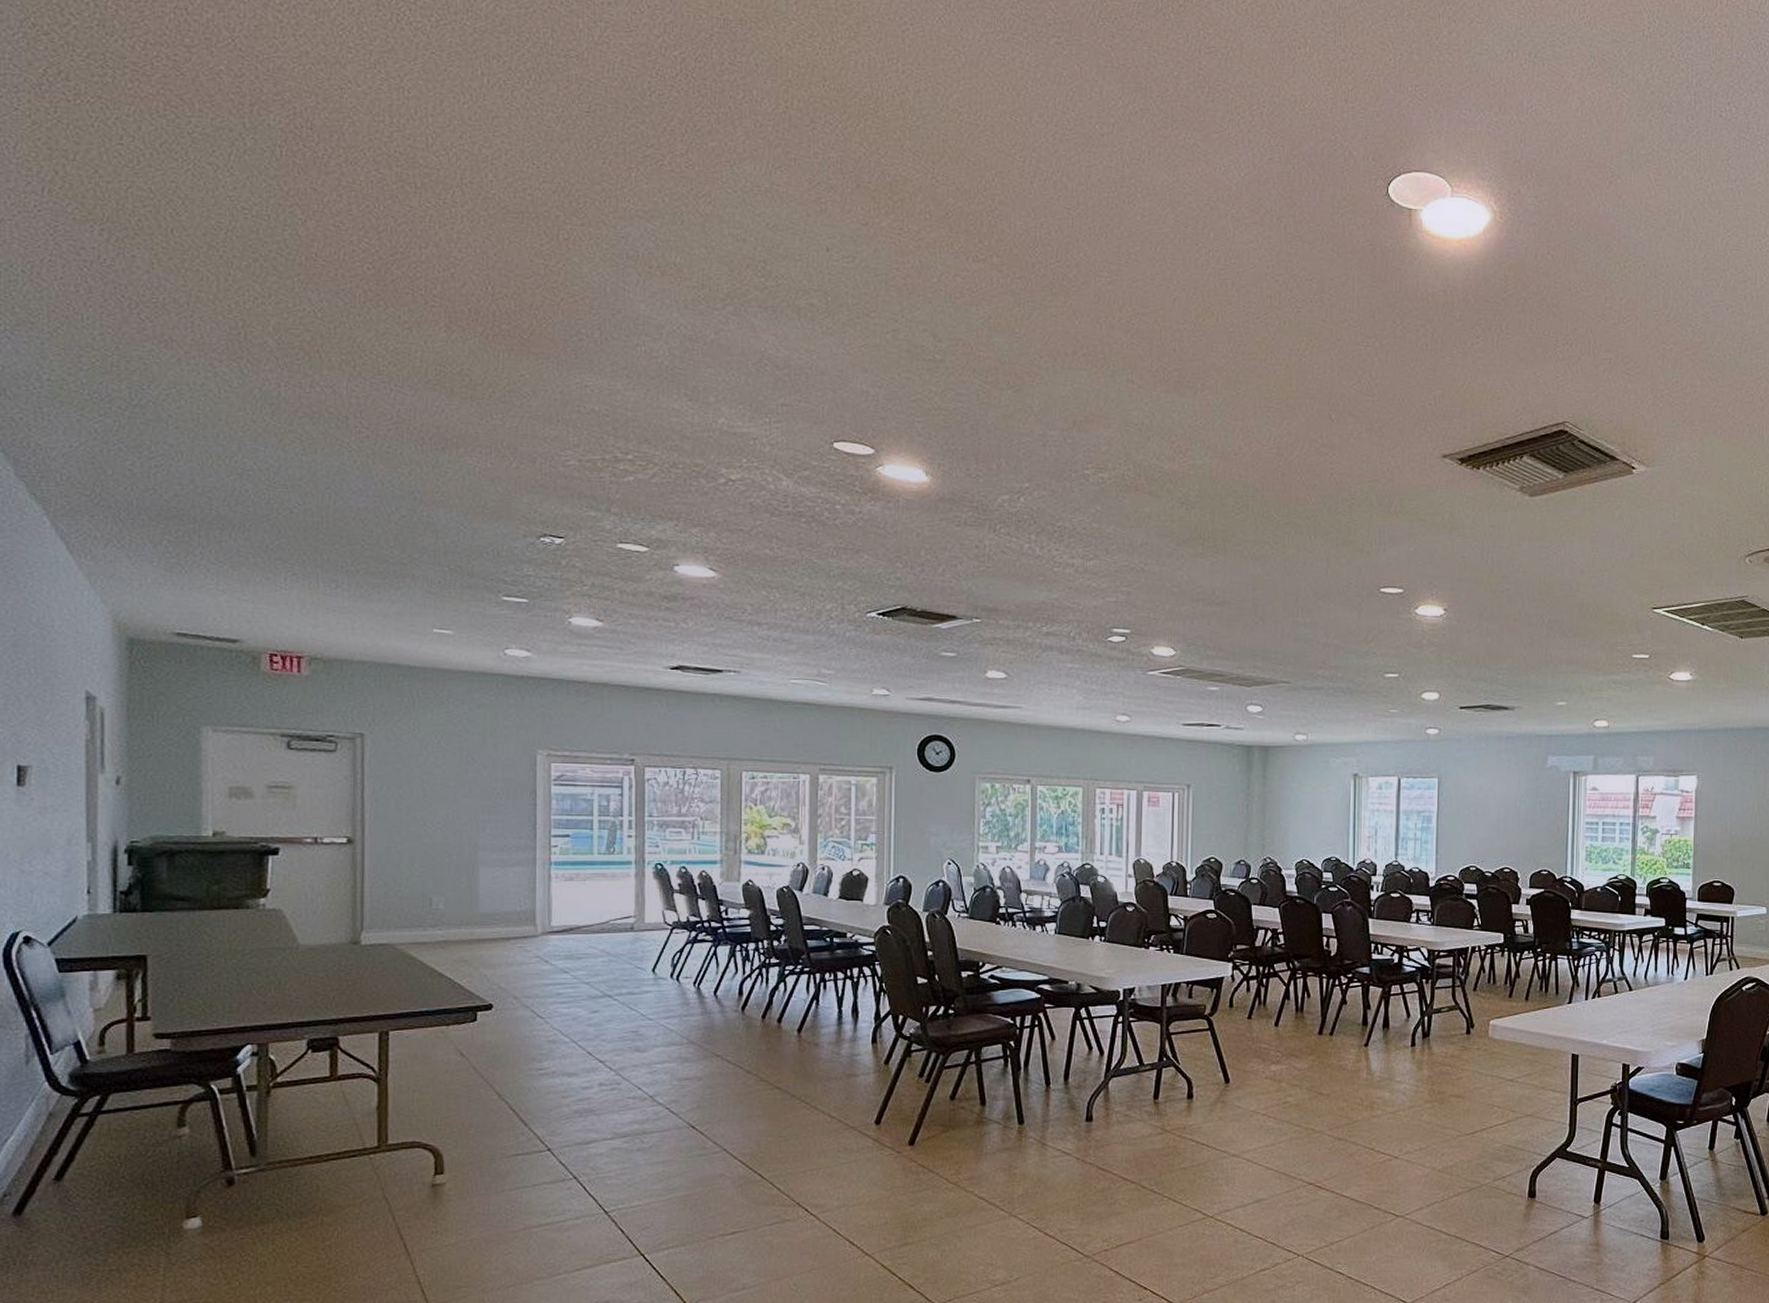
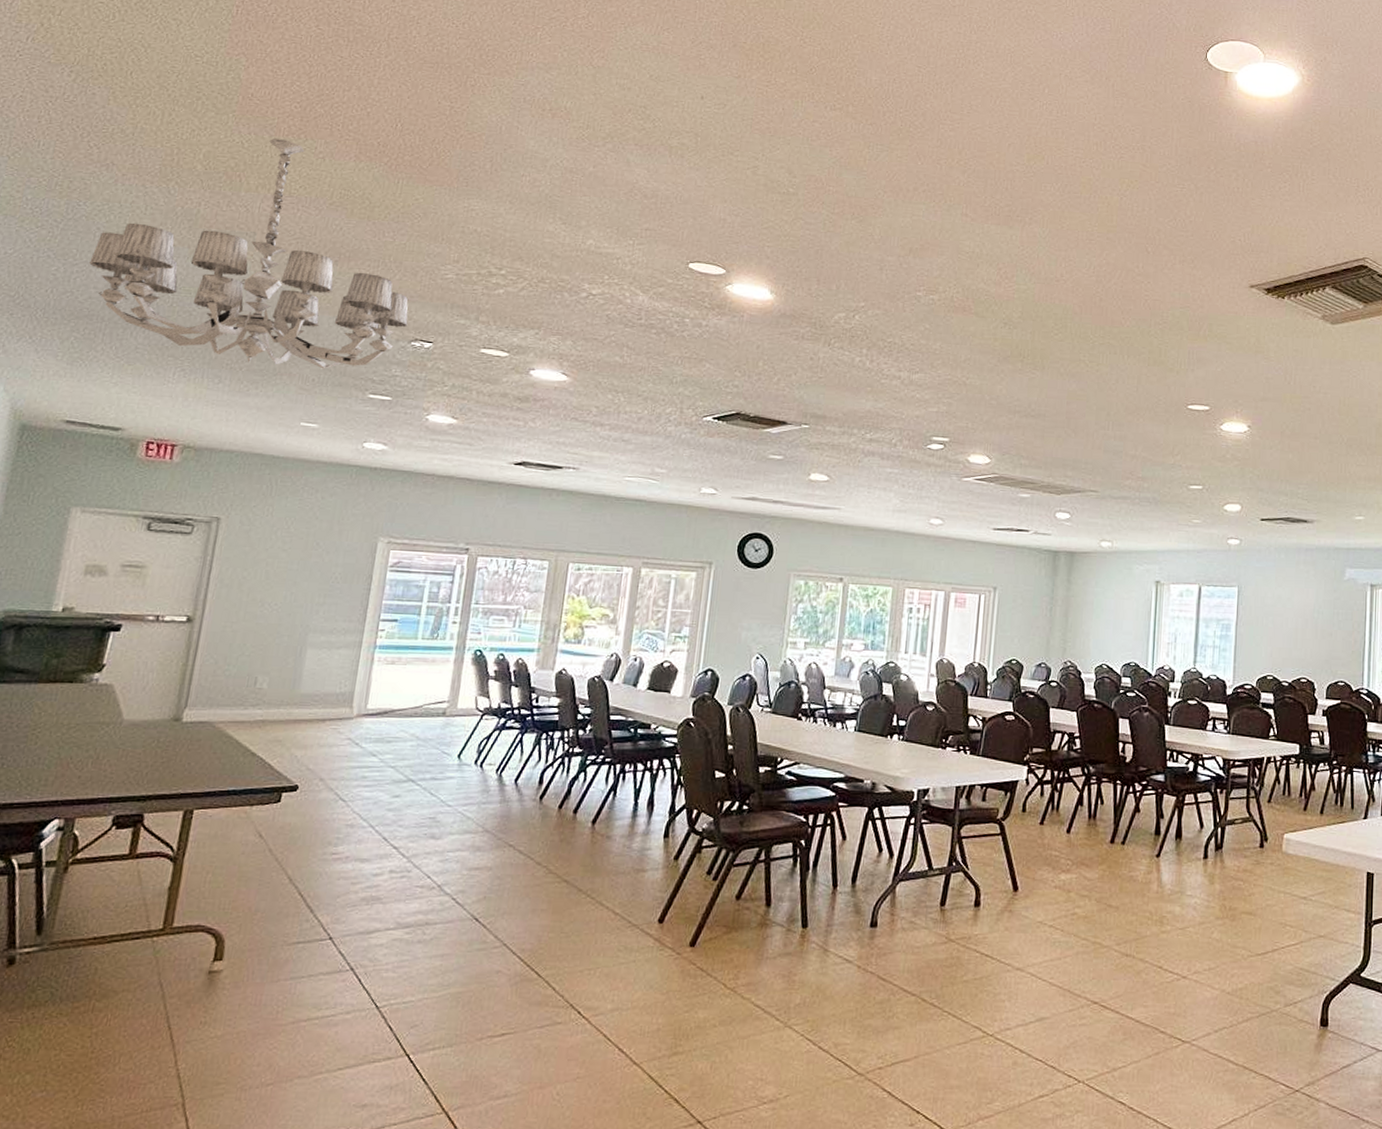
chandelier: none [166,305,533,570] -> present [88,138,409,369]

